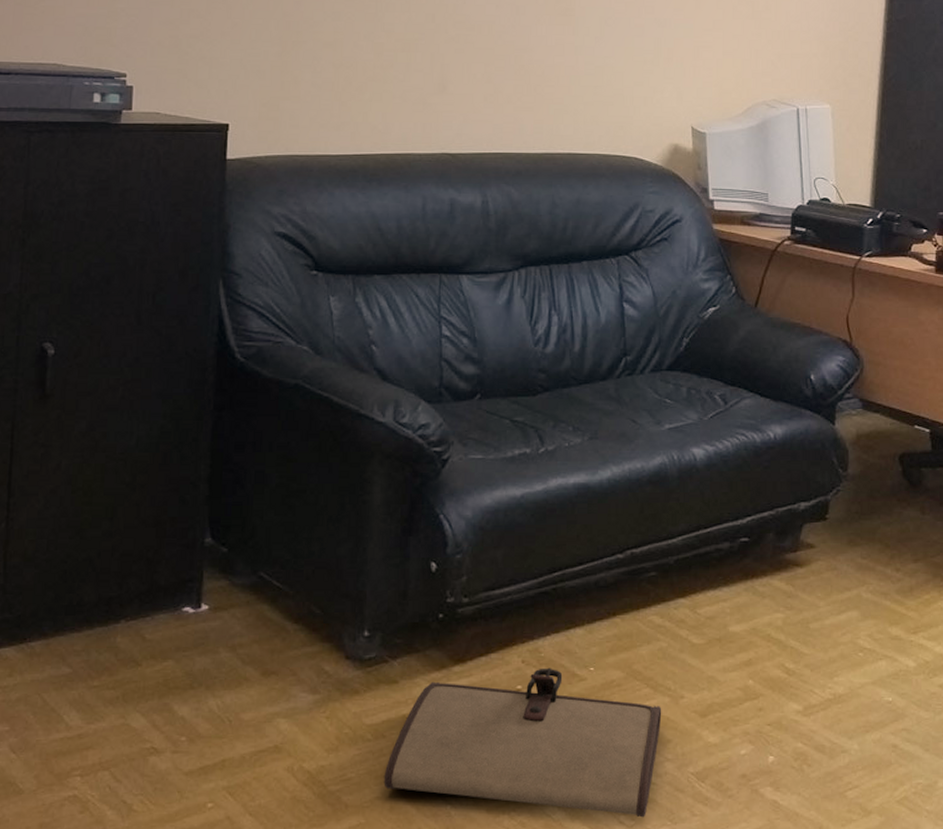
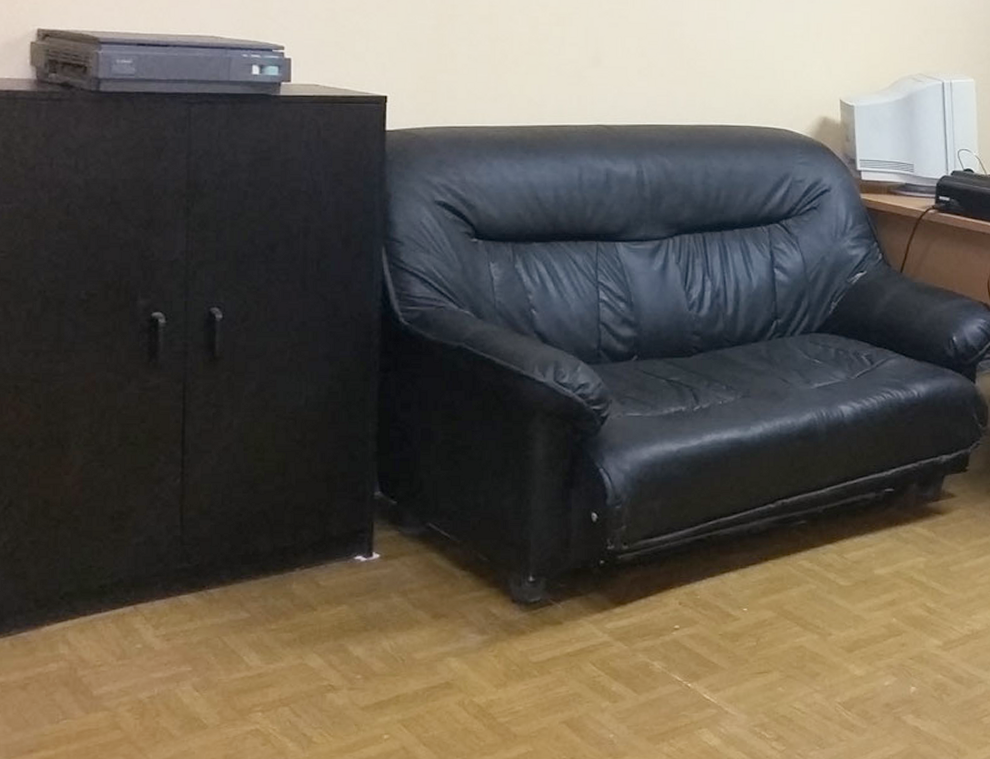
tool roll: present [383,667,662,818] -> none [550,608,811,743]

